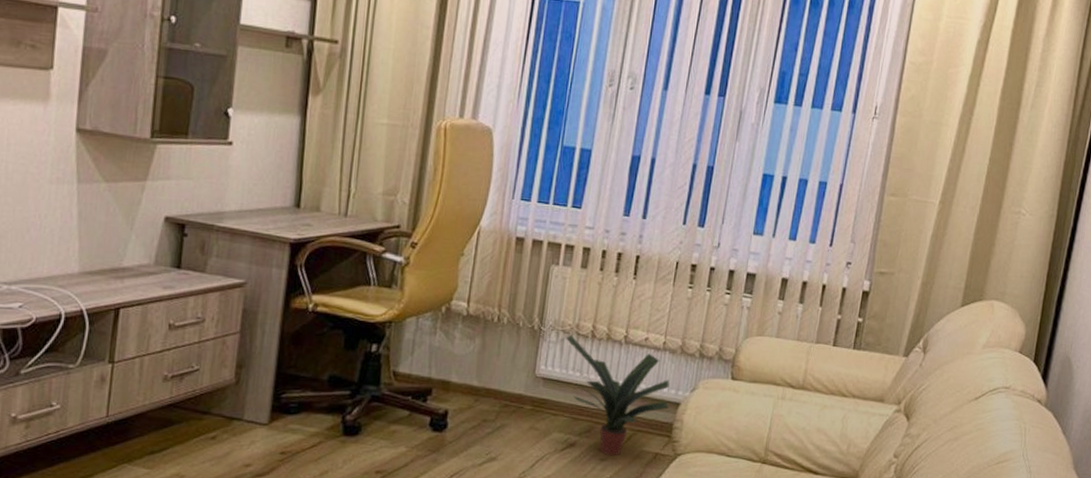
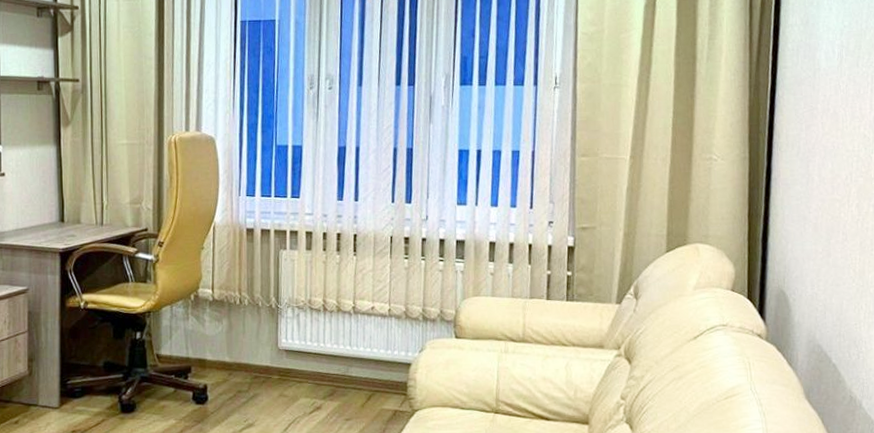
potted plant: present [566,335,670,456] -> none [301,310,401,416]

